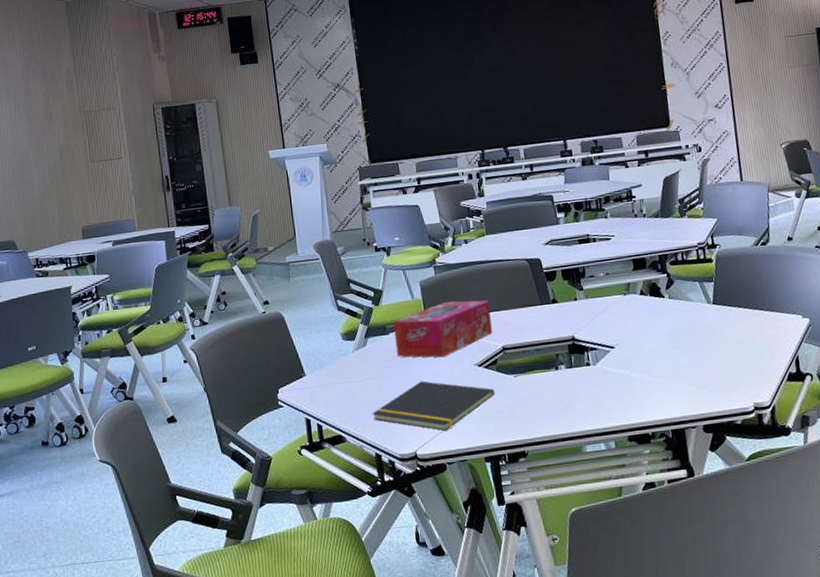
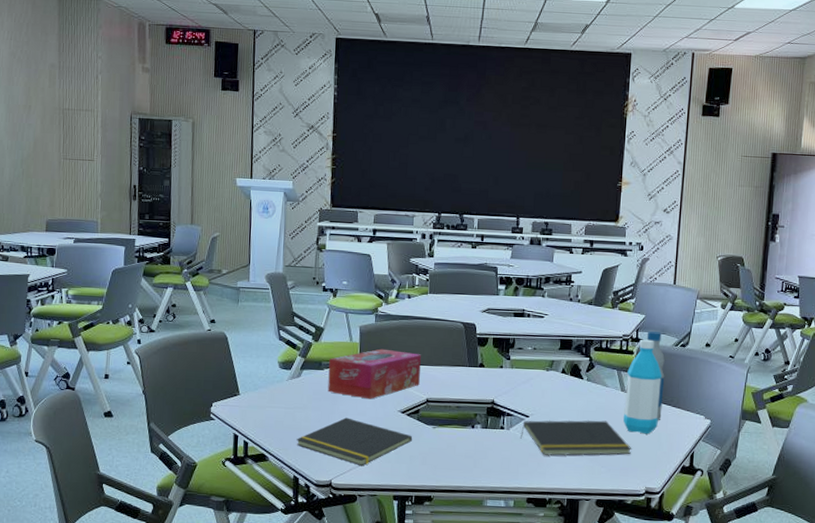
notepad: none [609,338,731,387] -> present [521,420,632,456]
water bottle: none [709,243,754,346] -> present [623,339,662,434]
bottle: none [723,233,756,328] -> present [646,331,665,420]

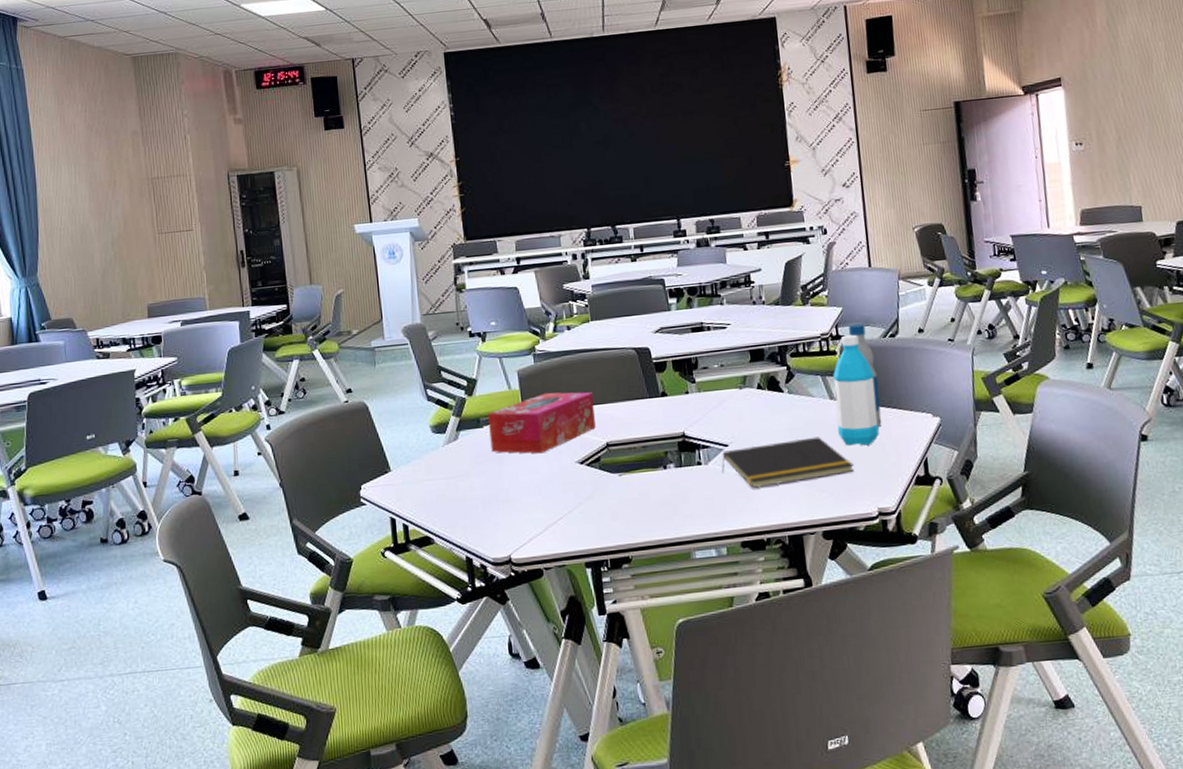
notepad: present [296,417,413,466] -> none [463,479,598,534]

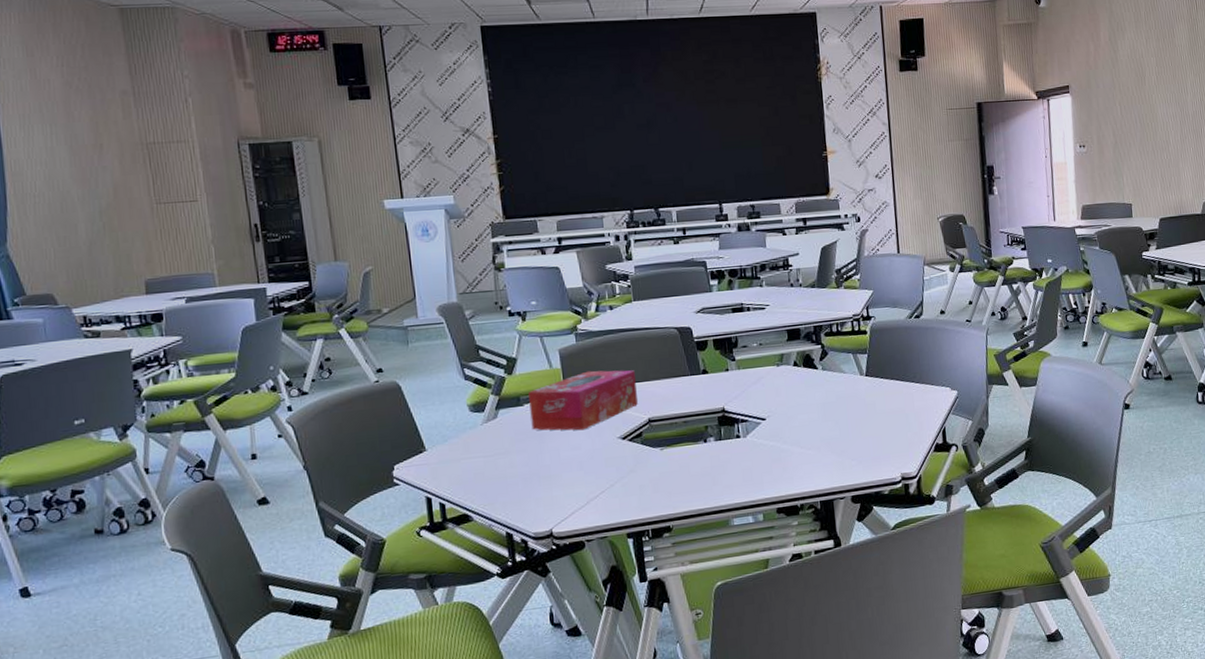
notepad: present [721,436,855,489] -> none [759,409,881,459]
water bottle: present [833,334,879,446] -> none [863,315,904,418]
bottle: present [848,324,882,427] -> none [878,306,907,400]

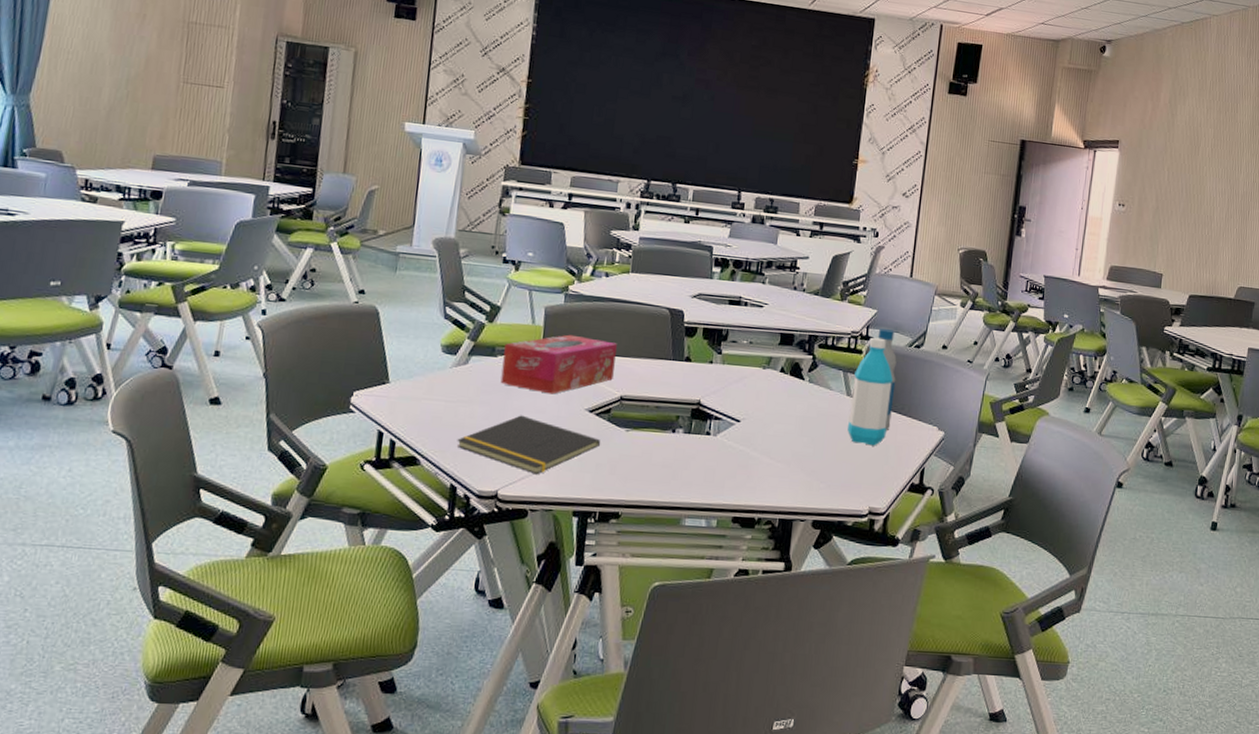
notepad: none [503,455,640,507] -> present [457,415,601,475]
water bottle: none [863,315,904,418] -> present [847,337,893,446]
bottle: none [878,306,907,400] -> present [877,329,897,430]

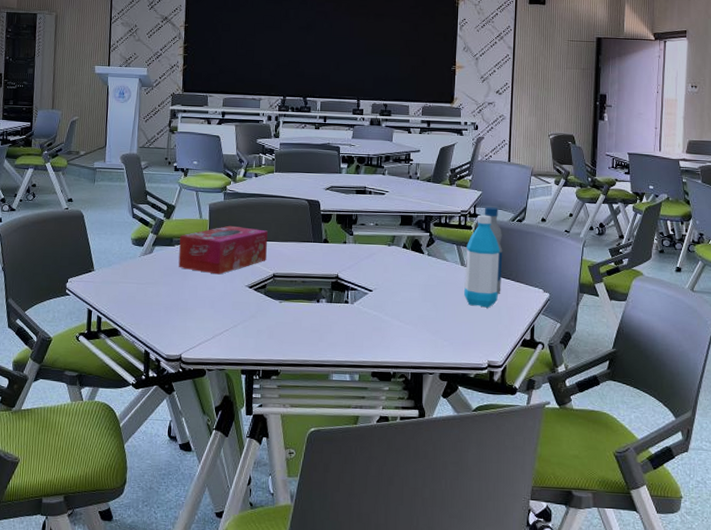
notepad: present [457,415,601,475] -> none [148,292,260,341]

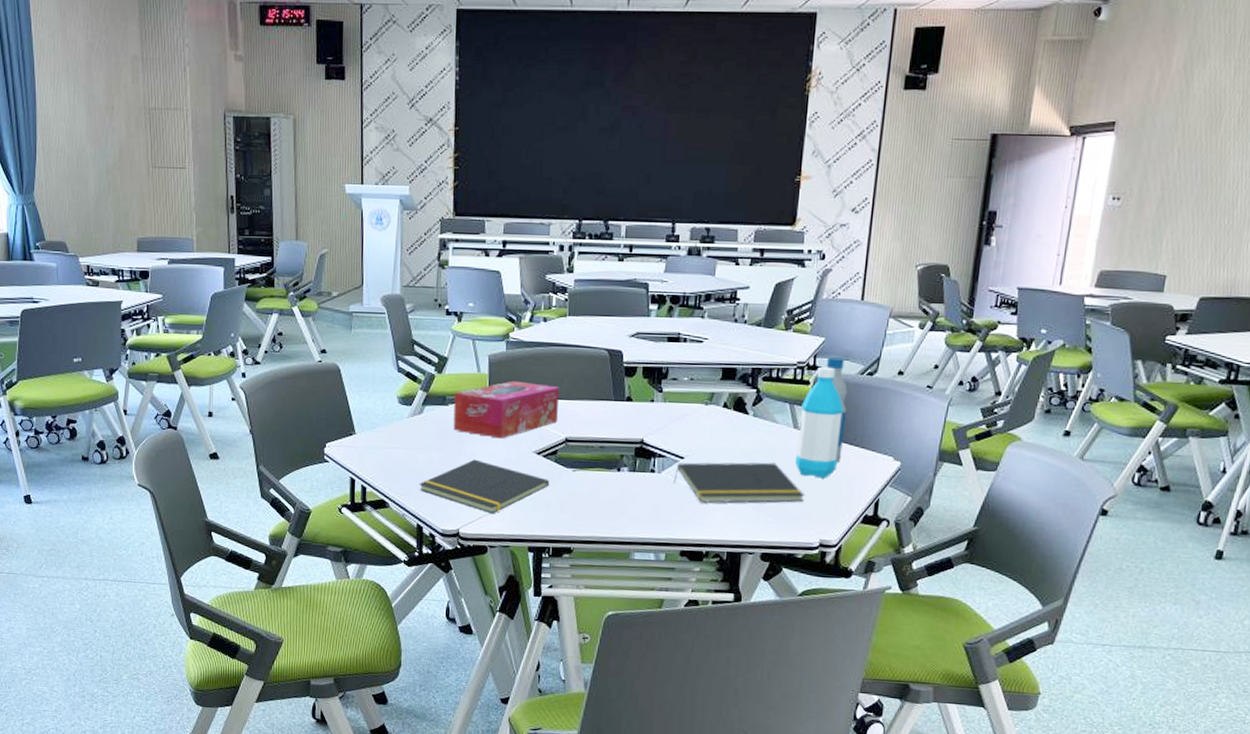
notepad: none [148,292,260,341] -> present [419,459,550,514]
notepad: none [364,294,474,330] -> present [674,461,805,504]

